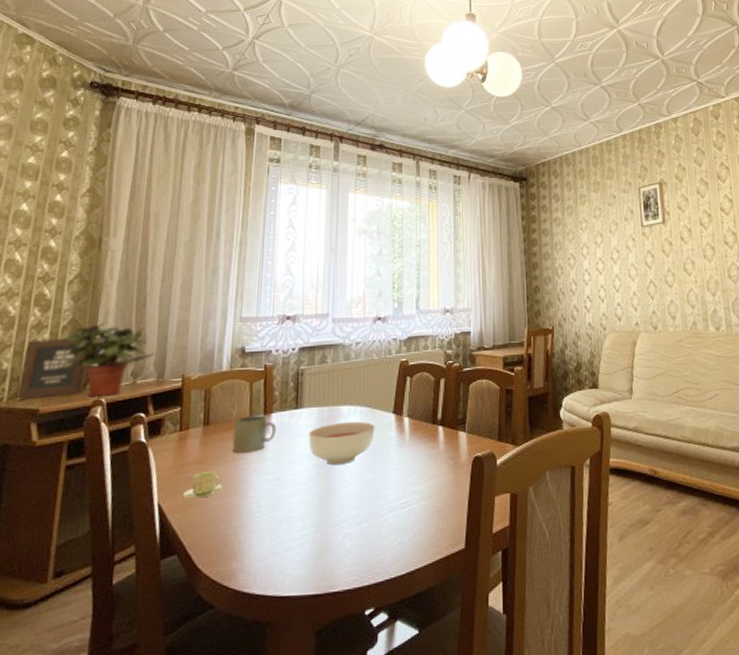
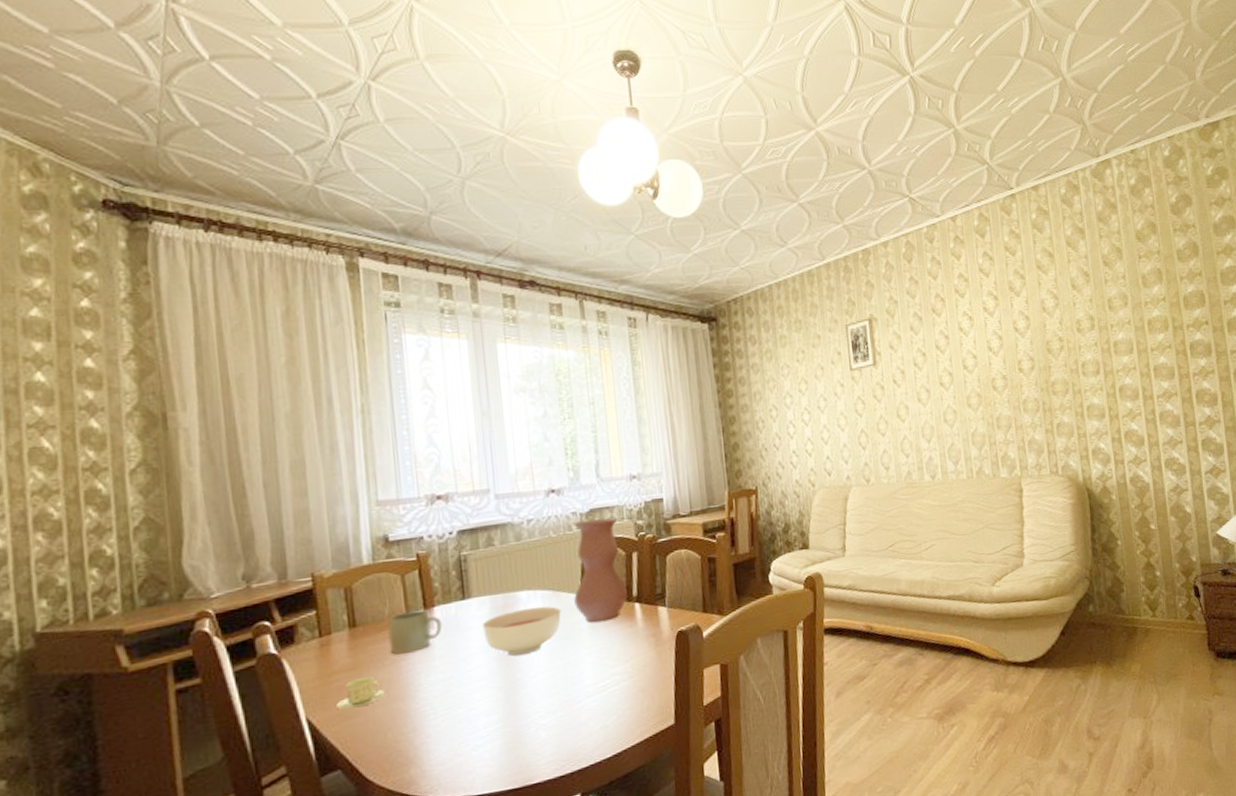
picture frame: present [16,338,91,400] -> none [86,542,181,620]
potted plant: present [56,322,154,398] -> none [136,519,269,610]
vase: none [387,345,434,441] -> present [573,517,628,624]

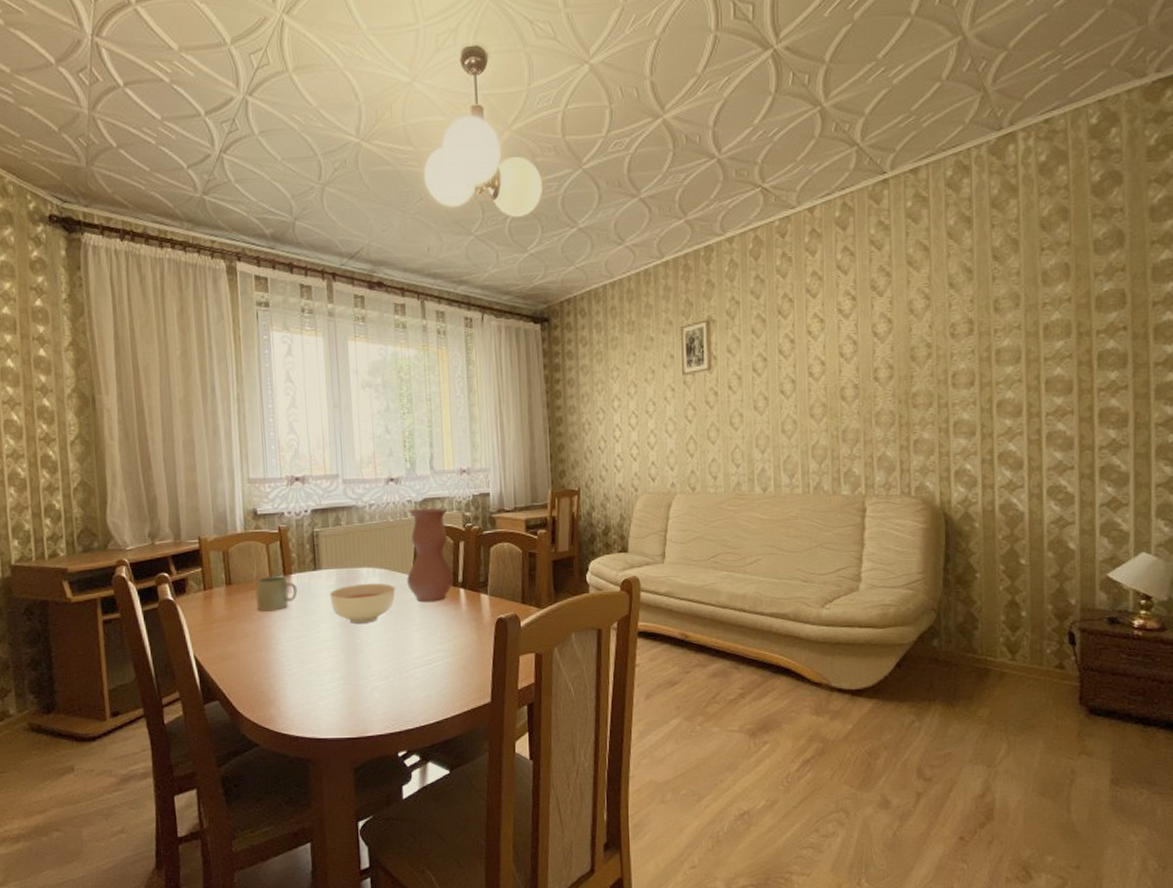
cup and saucer: present [336,676,385,710] -> none [216,627,253,652]

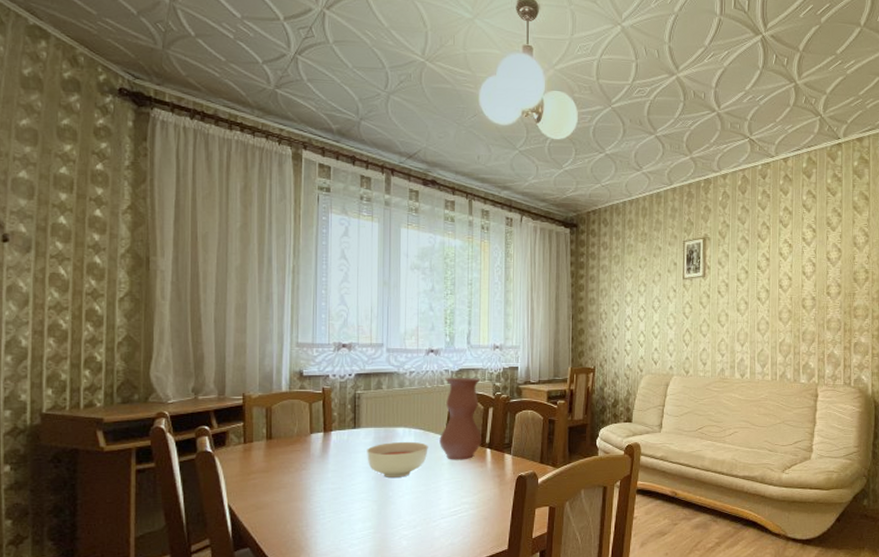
mug: present [255,575,298,612] -> none [295,432,336,465]

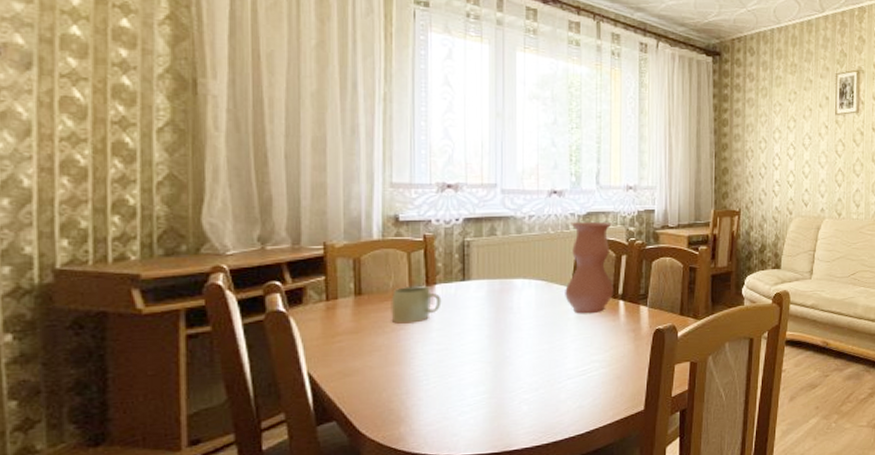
mug: none [295,432,336,465] -> present [391,285,442,324]
bowl: present [367,441,428,477] -> none [479,294,552,335]

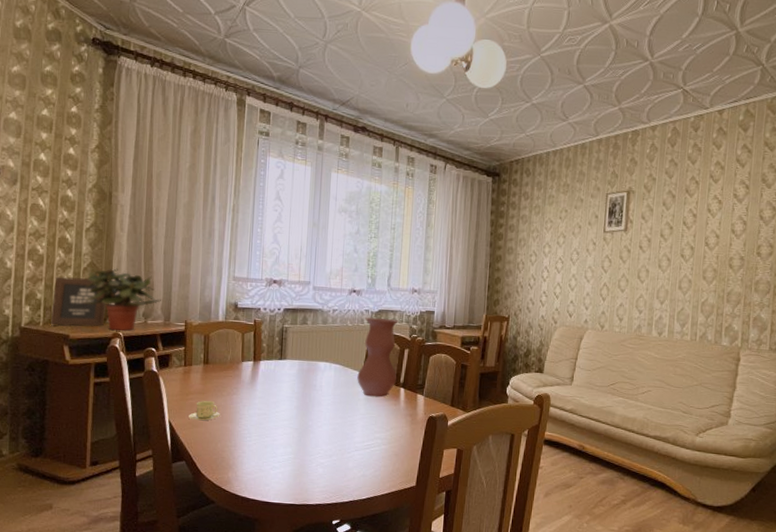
picture frame: none [106,194,199,264] -> present [50,276,108,327]
potted plant: none [156,180,285,263] -> present [81,268,161,332]
cup and saucer: none [337,340,383,368] -> present [189,400,220,421]
mug: present [391,285,442,324] -> none [227,360,264,391]

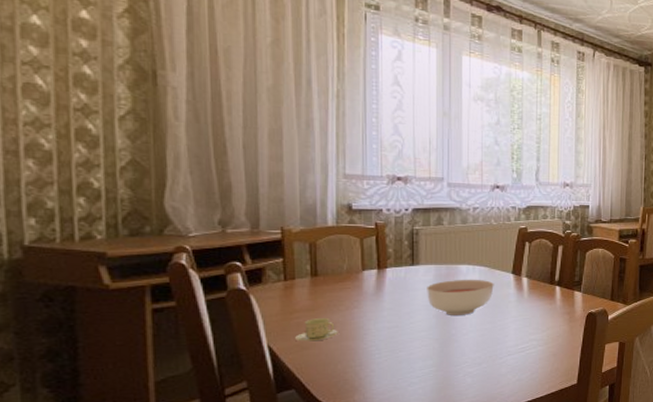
picture frame: present [50,276,108,327] -> none [72,178,161,243]
potted plant: present [81,268,161,332] -> none [121,167,244,244]
bowl: none [290,375,347,409] -> present [427,279,494,315]
vase: present [357,317,399,397] -> none [506,214,552,298]

